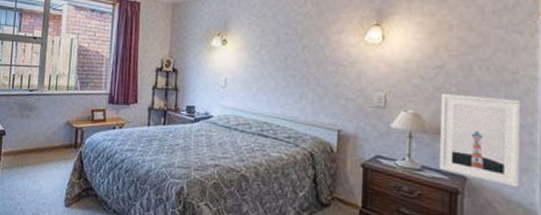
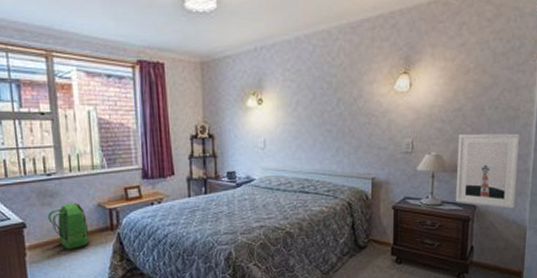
backpack: none [24,117,56,161] -> present [48,202,89,250]

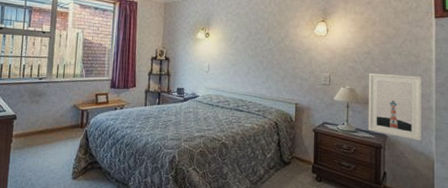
backpack: present [48,202,89,250] -> none [34,102,64,141]

